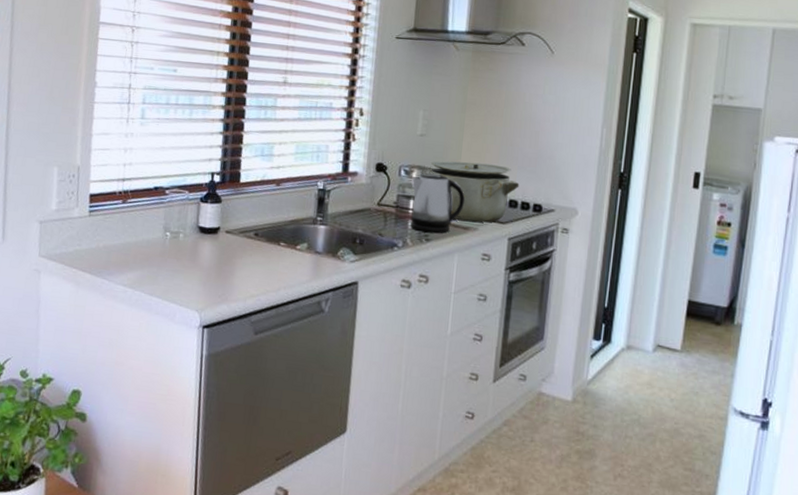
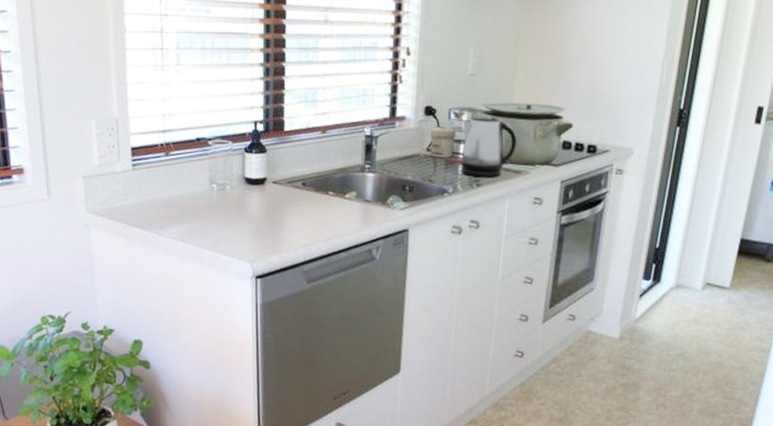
jar: none [380,182,406,214] -> present [430,126,456,159]

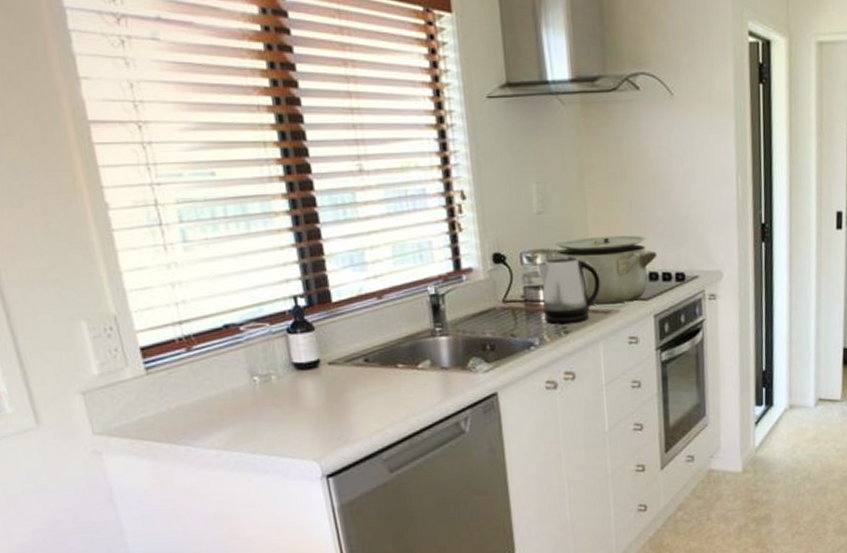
jar: present [430,126,456,159] -> none [503,273,533,309]

